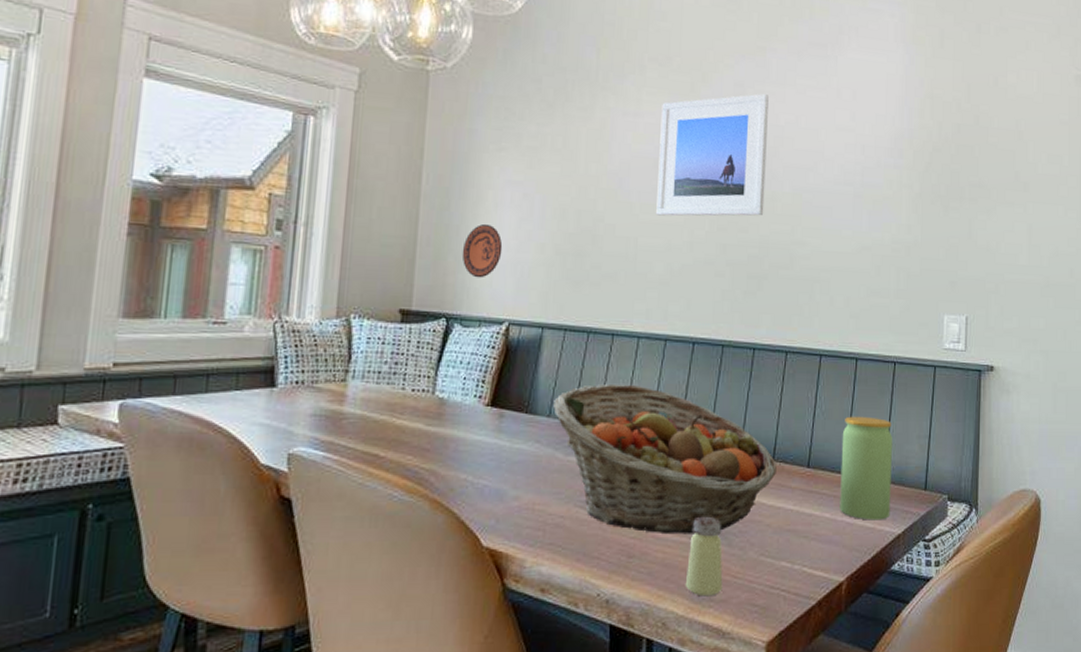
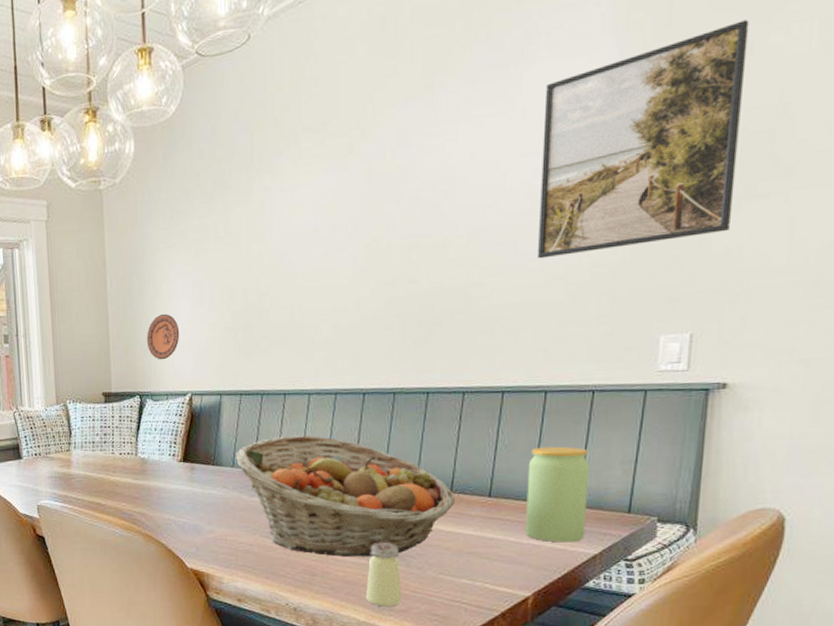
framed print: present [656,93,769,216] -> none [319,135,438,281]
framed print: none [848,57,994,229] -> present [536,20,749,259]

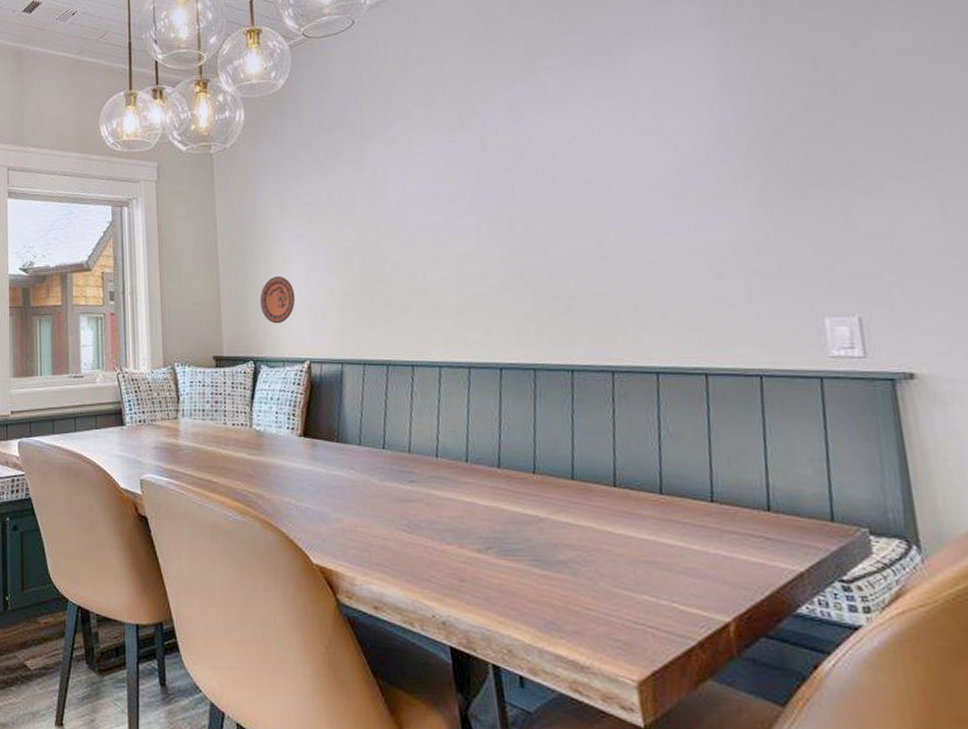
fruit basket: present [236,435,455,557] -> none [362,412,621,561]
saltshaker: present [365,542,402,607] -> none [527,543,573,627]
jar: present [525,446,589,543] -> none [700,437,785,555]
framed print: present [536,20,749,259] -> none [653,17,876,234]

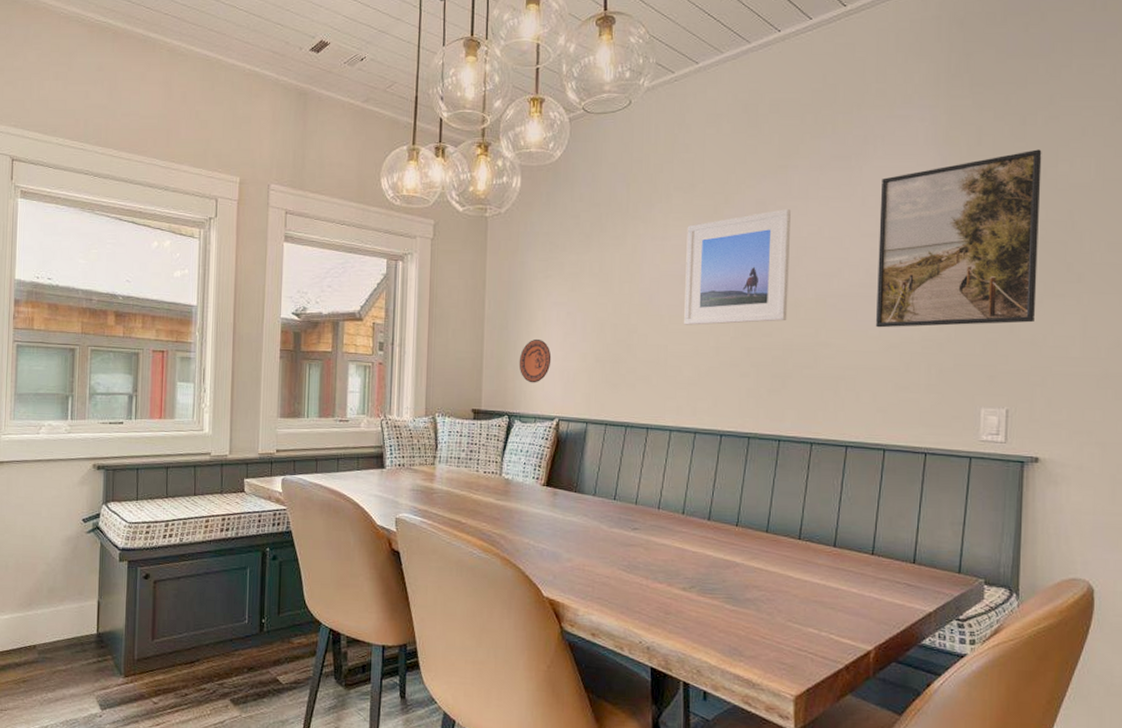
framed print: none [432,112,562,249] -> present [684,208,791,325]
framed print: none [653,17,876,234] -> present [875,149,1042,328]

